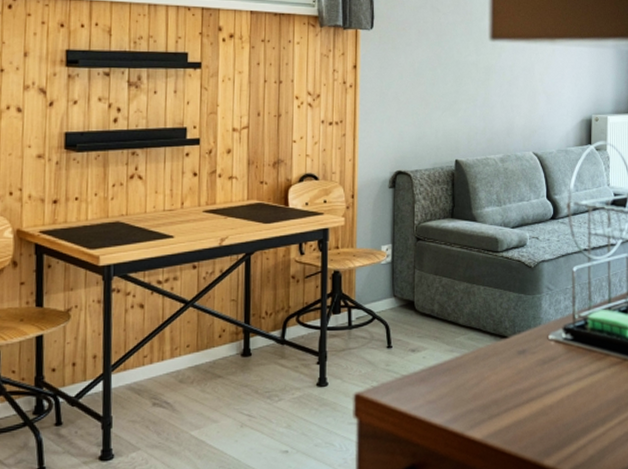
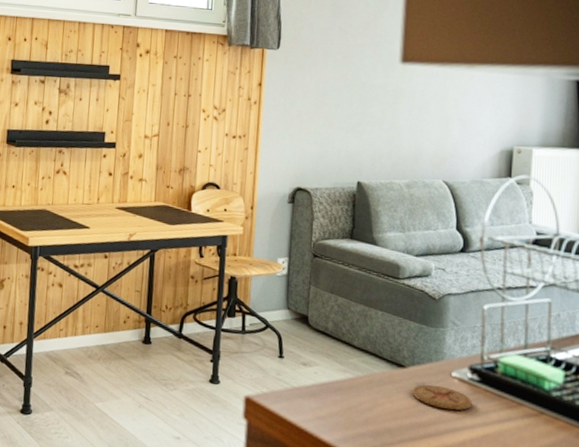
coaster: none [514,350,568,372] -> present [412,384,473,411]

